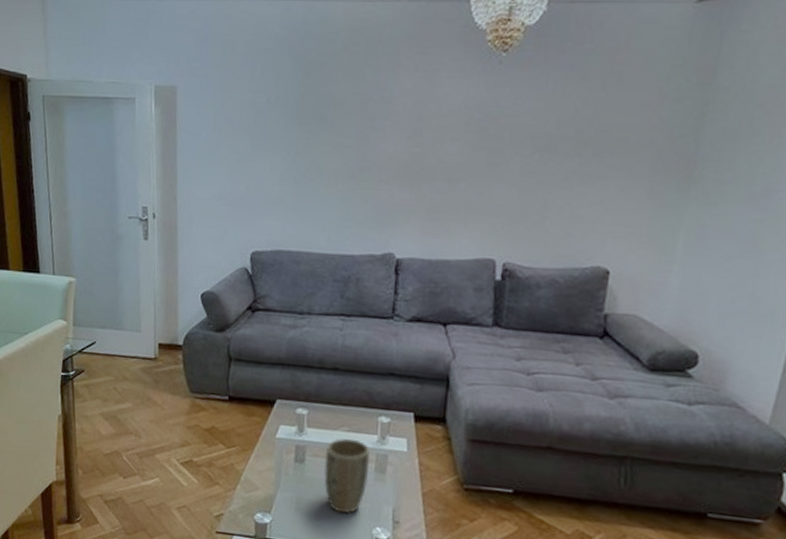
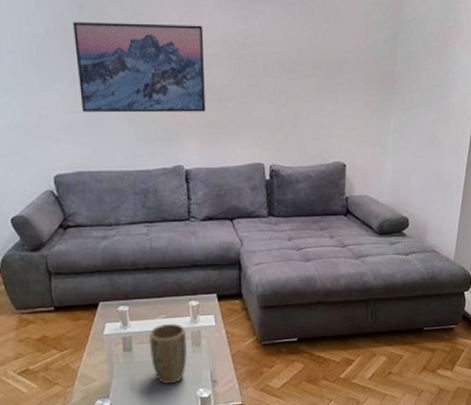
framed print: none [291,90,440,193] -> present [73,22,206,113]

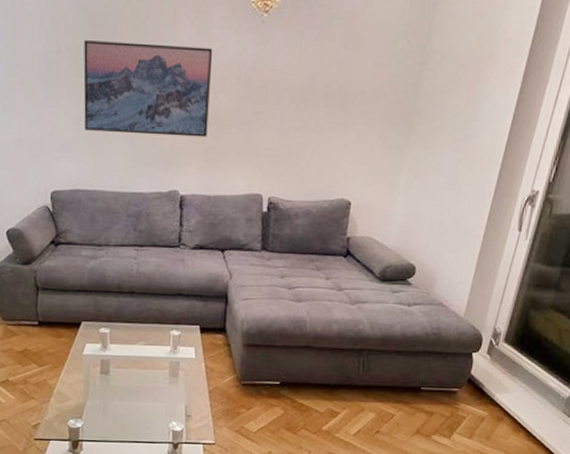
plant pot: present [148,323,188,385] -> none [126,350,164,413]

